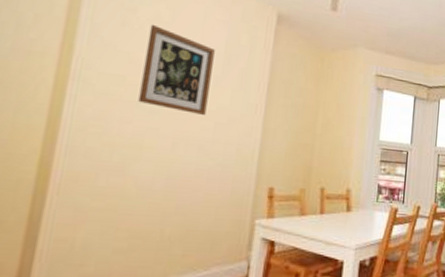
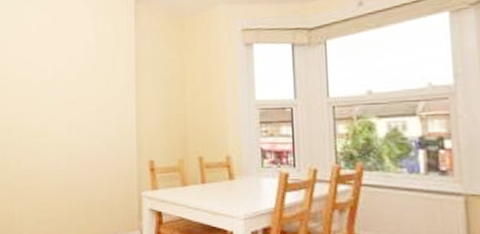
wall art: present [138,24,215,115] -> none [39,31,88,102]

